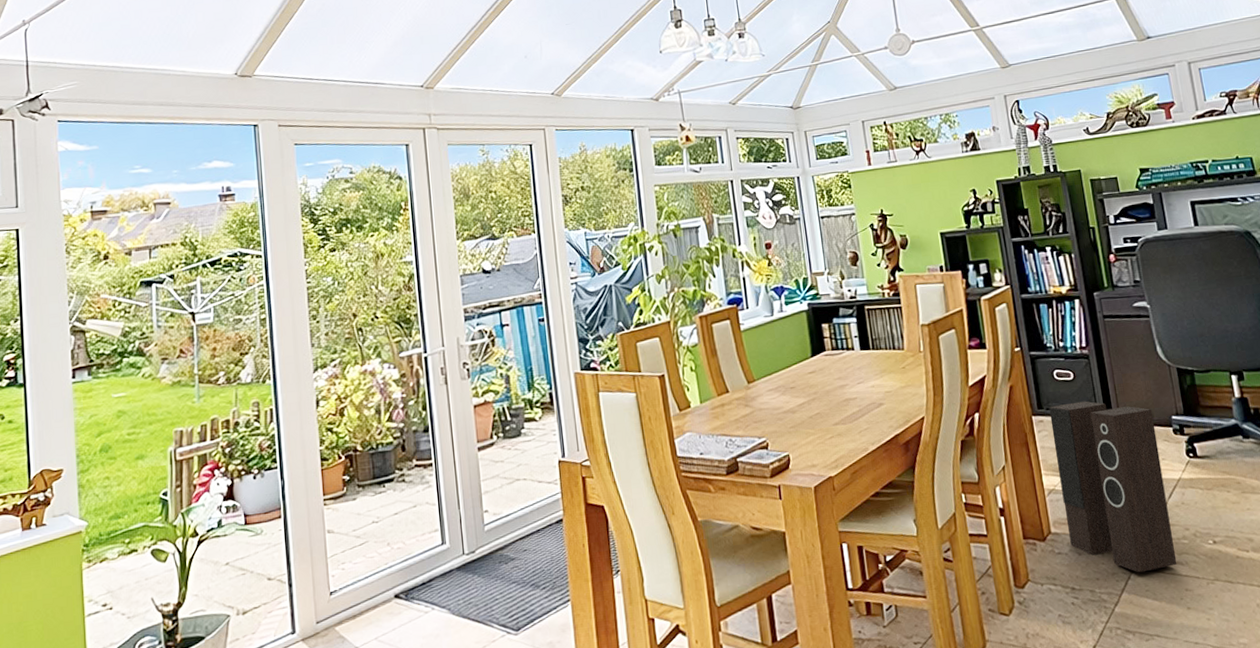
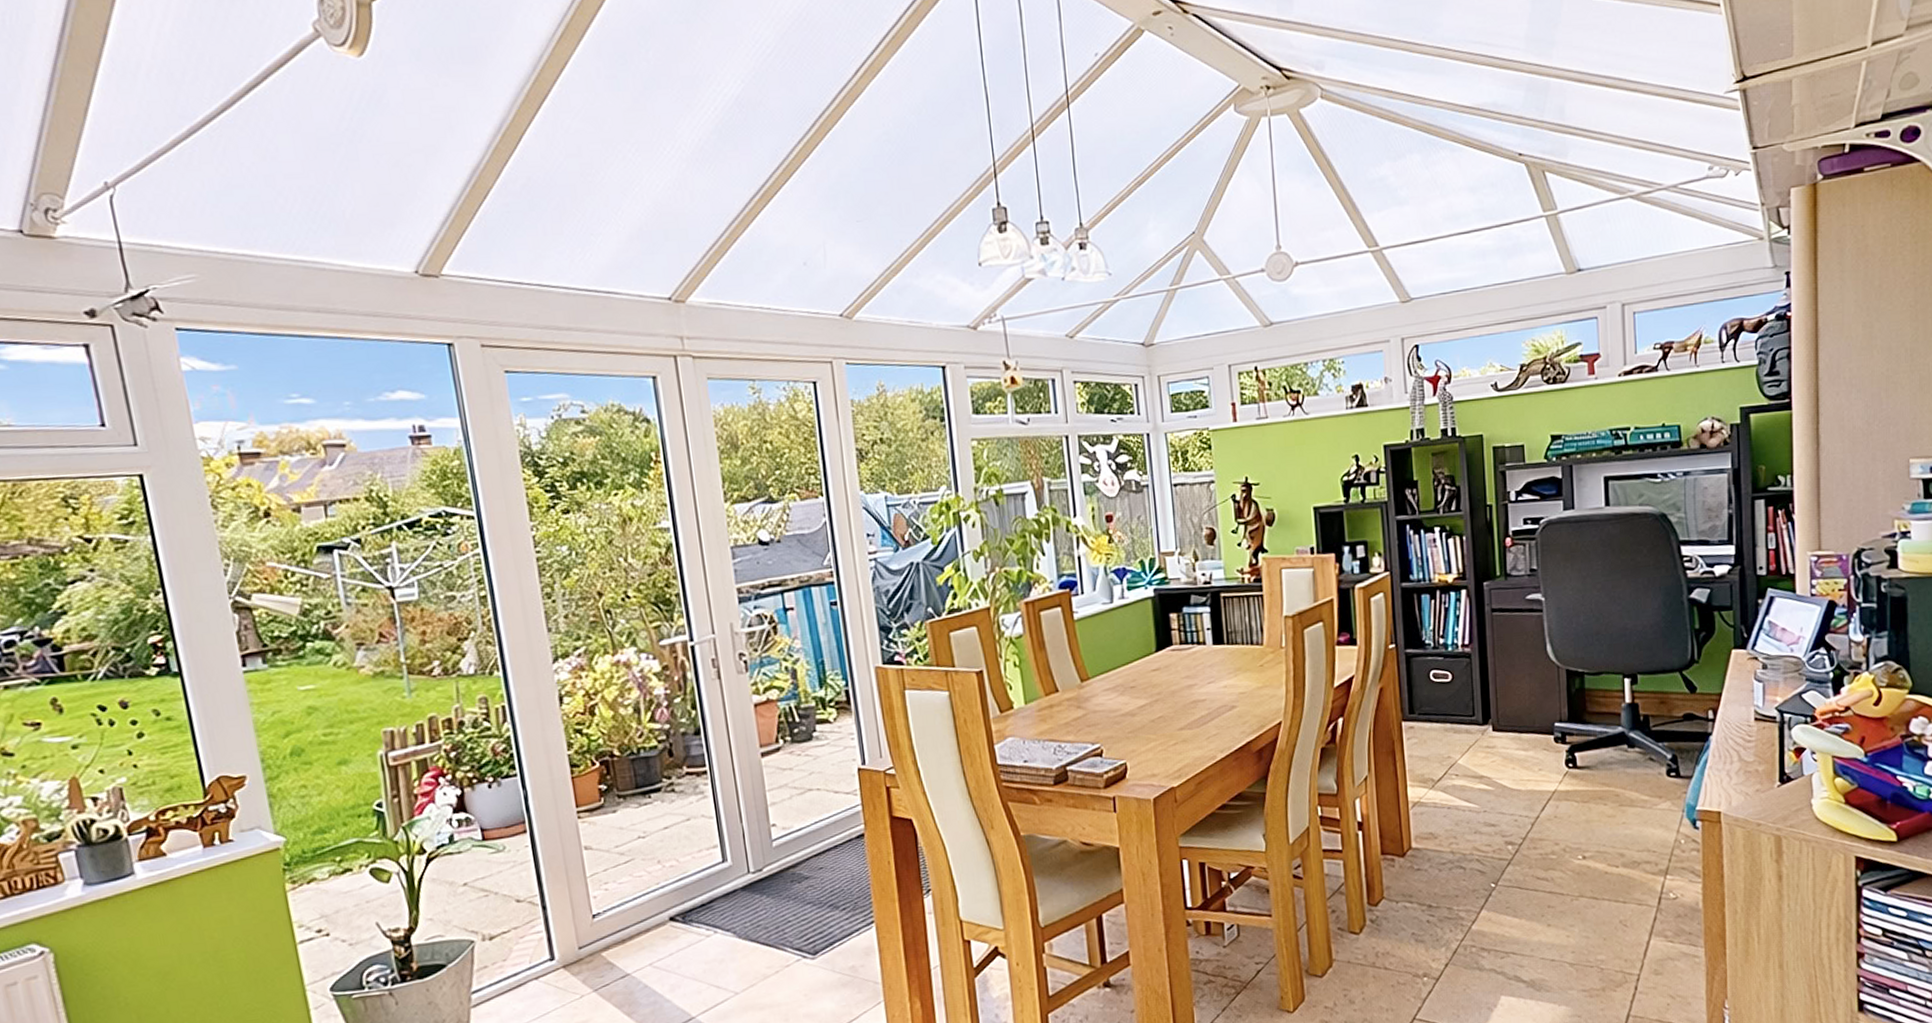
stereo: present [1049,401,1177,573] -> none [1421,705,1542,890]

